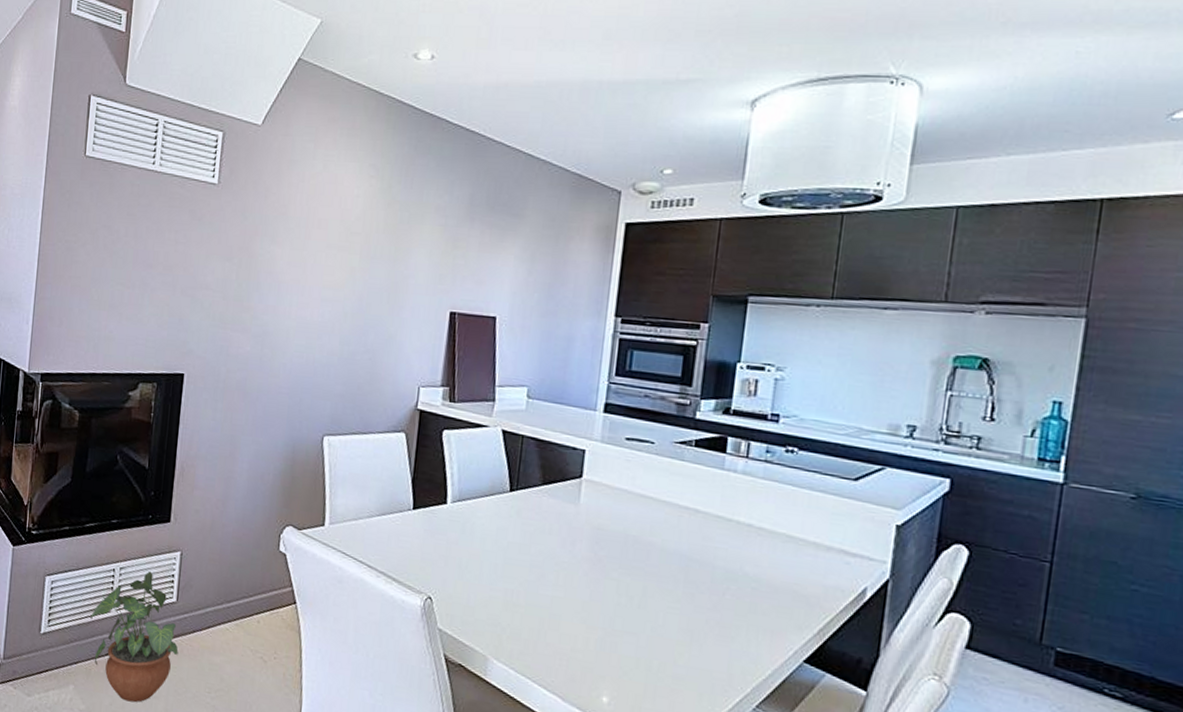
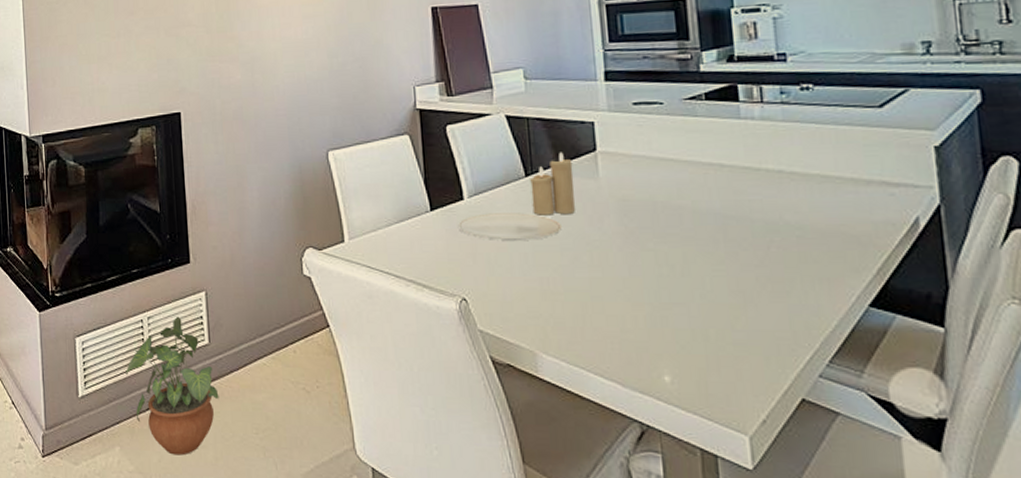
plate: none [436,519,535,553] -> present [457,213,562,240]
candle: none [510,473,557,534] -> present [530,152,575,215]

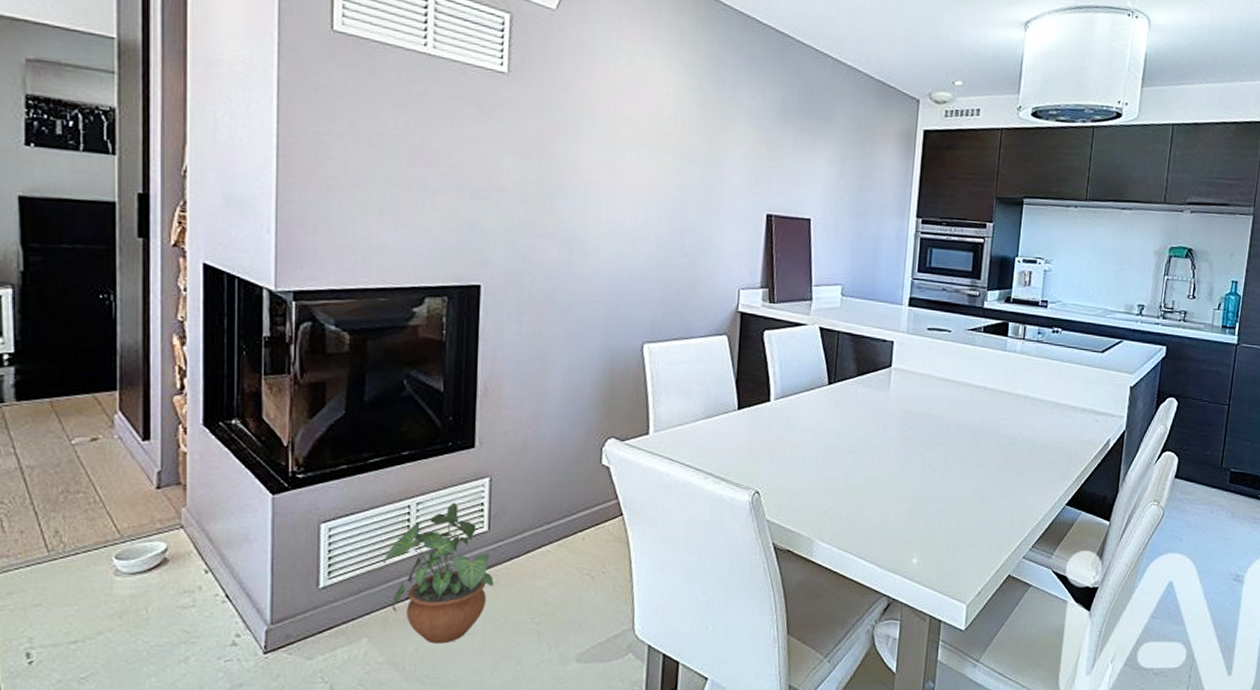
plate: present [457,213,562,240] -> none [761,415,852,442]
candle: present [530,152,575,215] -> none [830,365,870,421]

